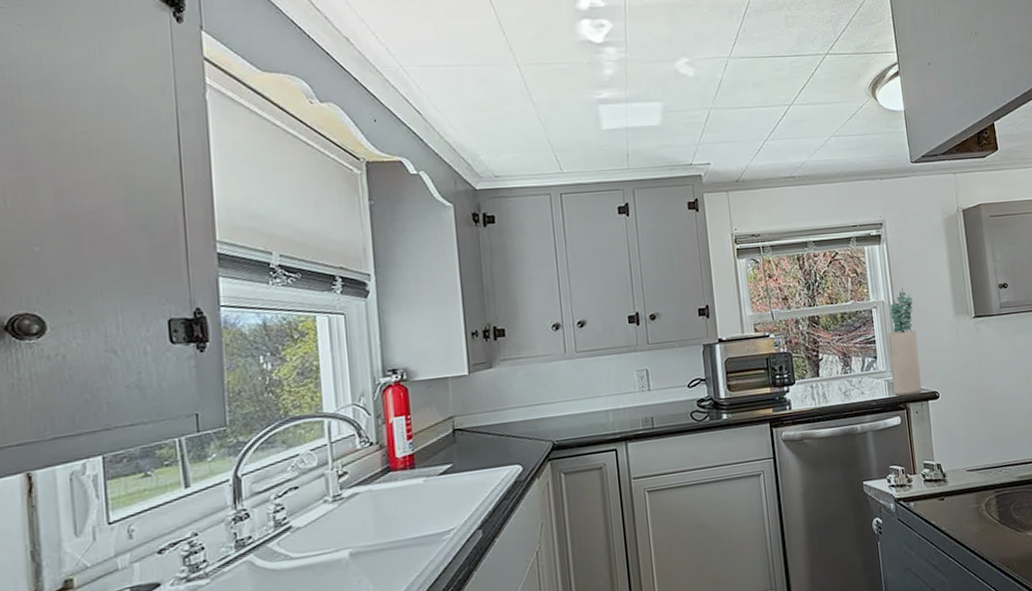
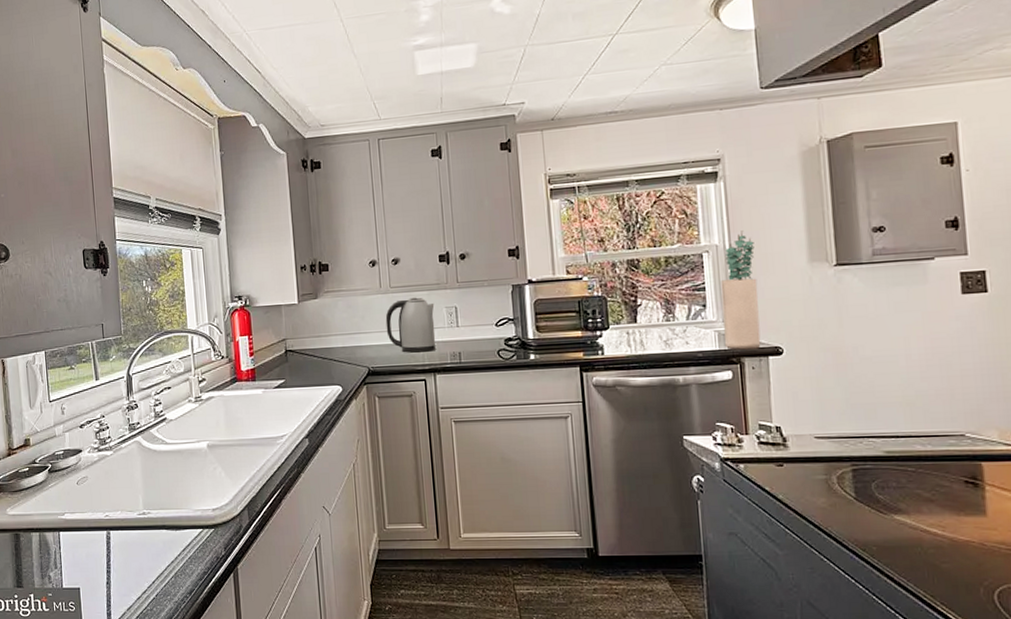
kettle: none [571,361,626,422] -> present [385,297,436,353]

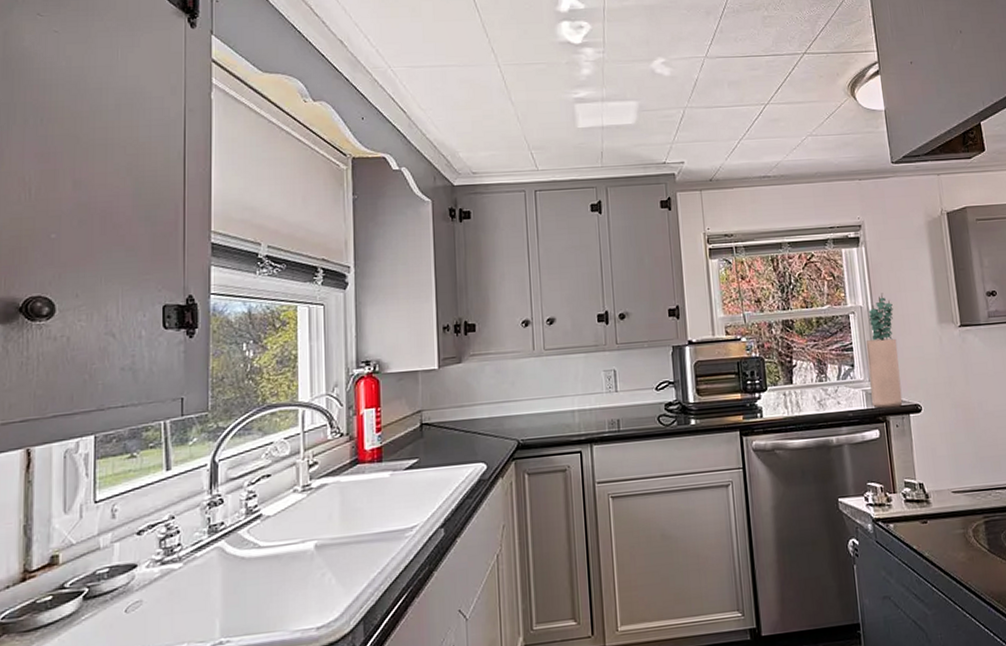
kettle: present [385,297,436,353] -> none [538,360,593,422]

